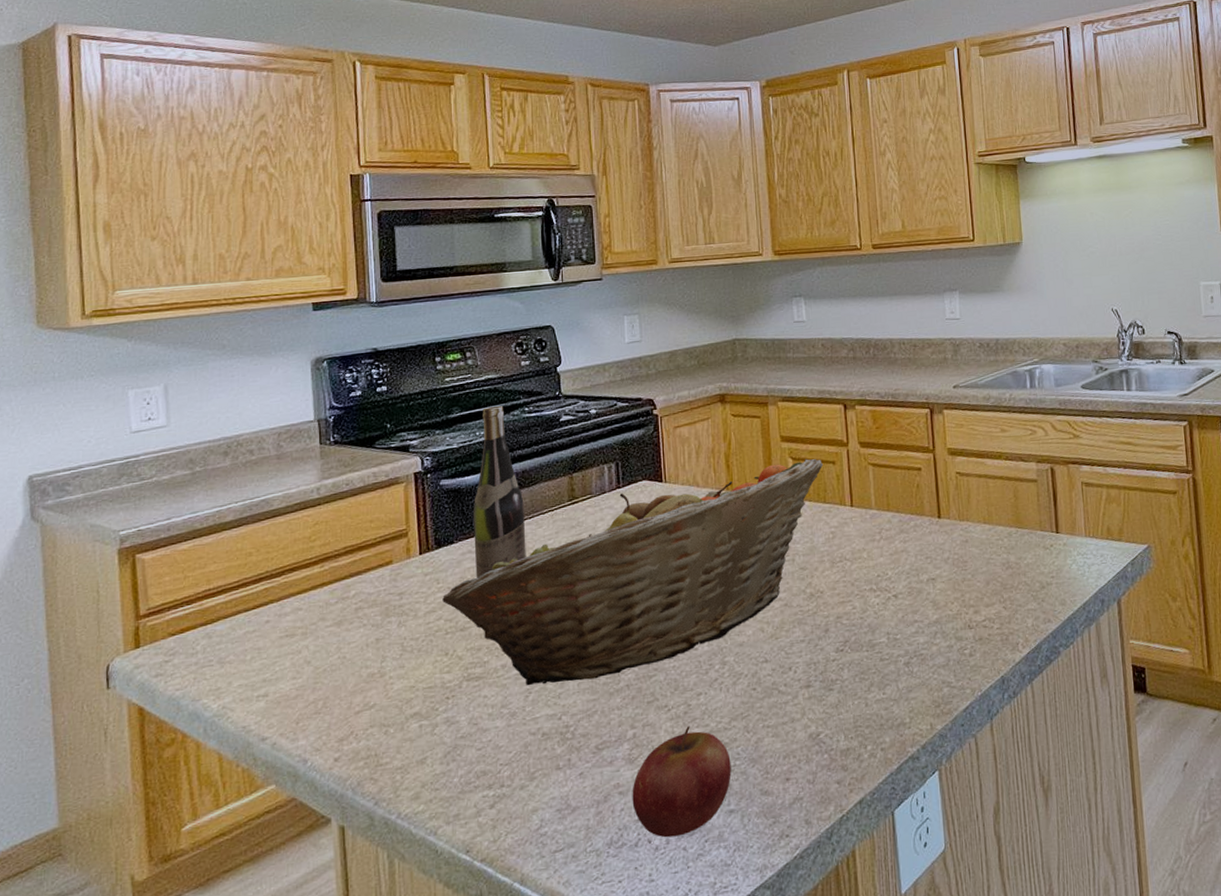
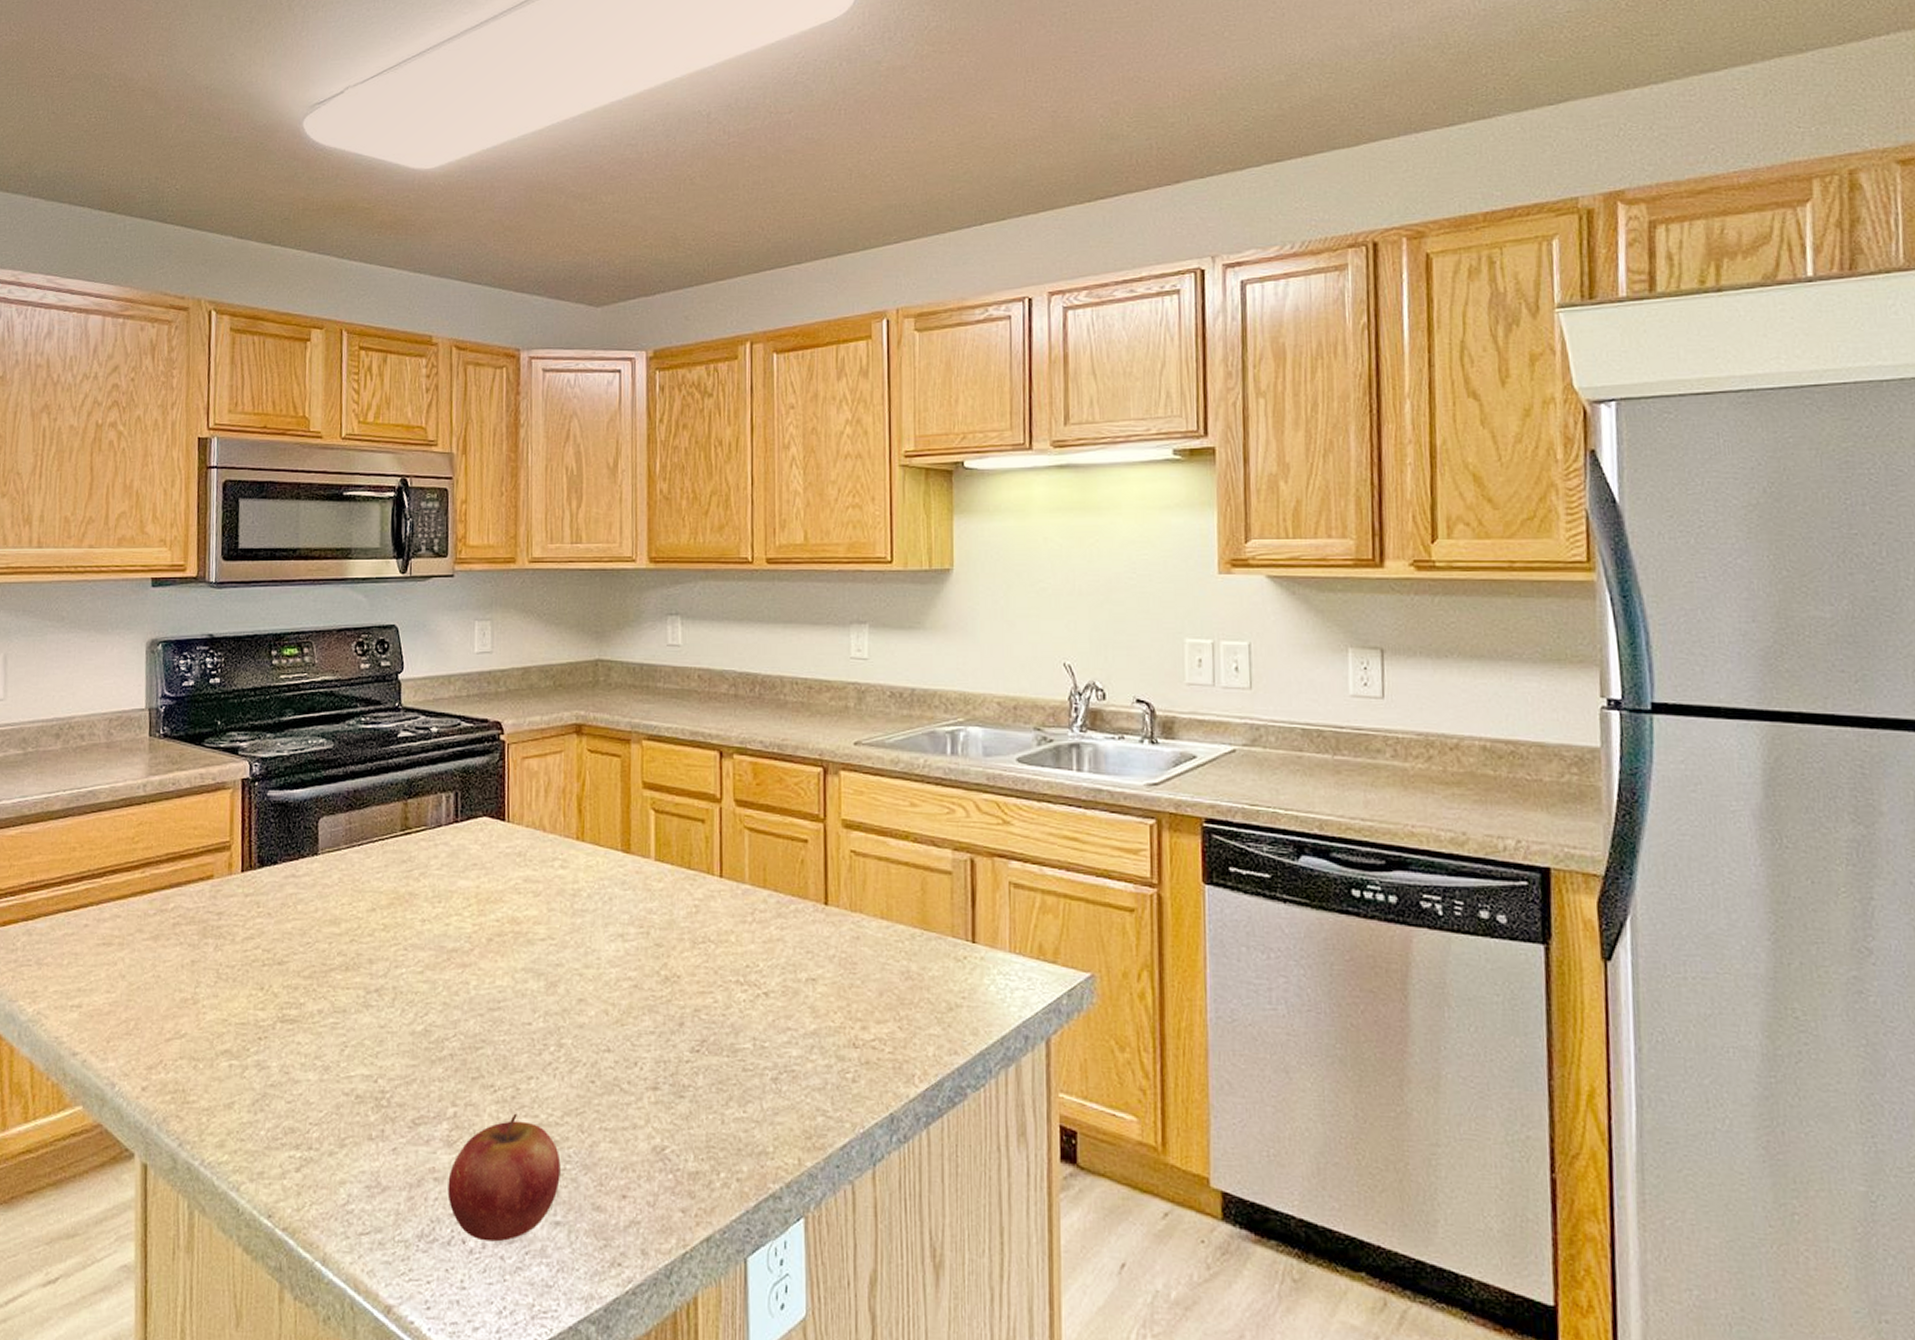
fruit basket: present [442,459,823,686] -> none [262,812,690,1042]
wine bottle: present [472,406,526,578] -> none [297,713,354,907]

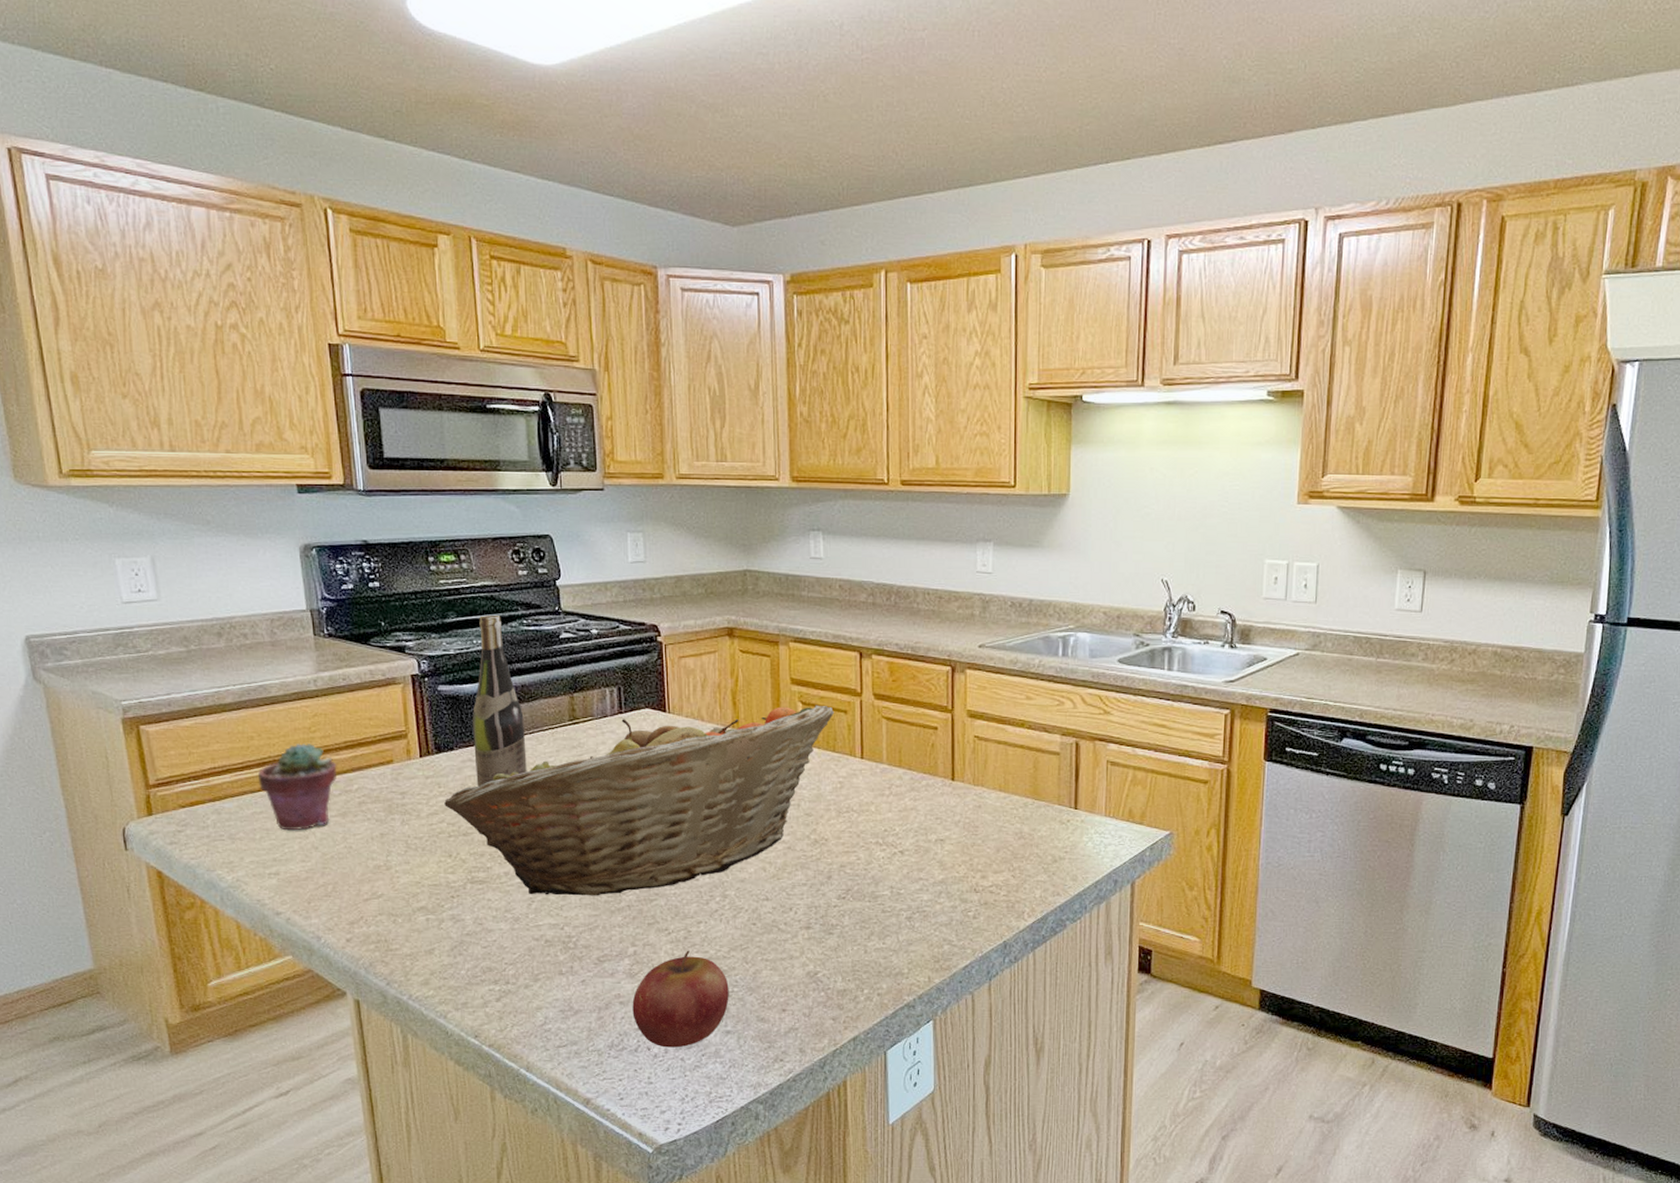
potted succulent: none [73,856,156,956] -> present [258,744,337,831]
fruit basket: none [262,812,690,1042] -> present [444,705,834,896]
wine bottle: none [297,713,354,907] -> present [471,615,527,787]

